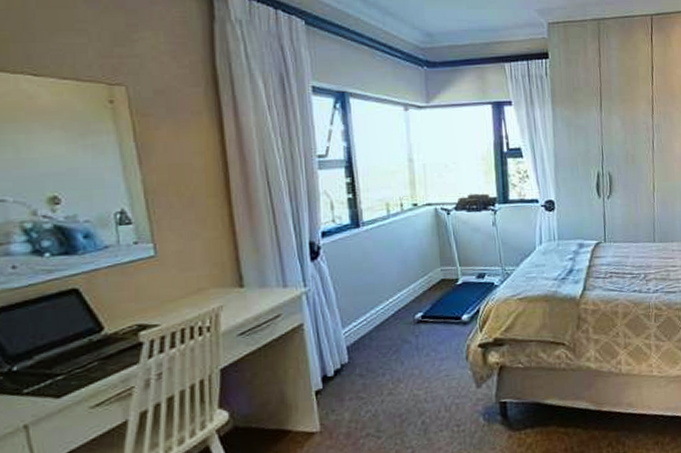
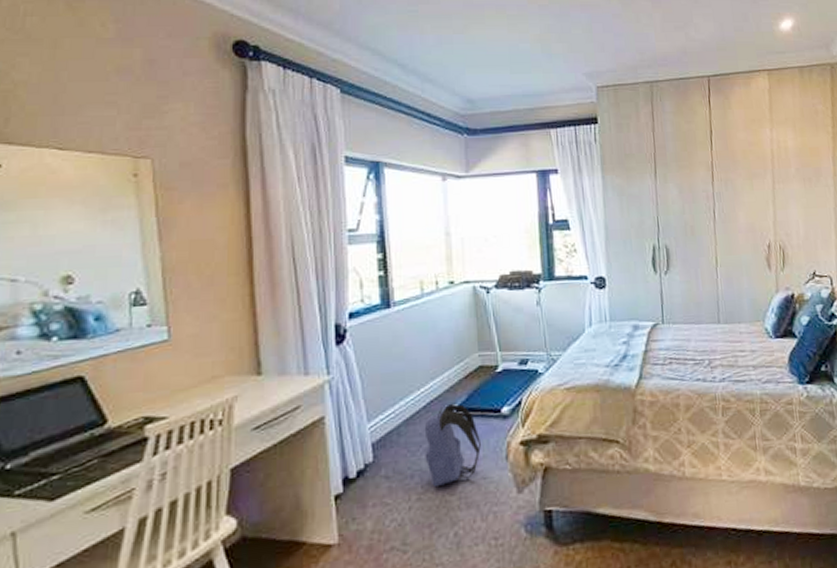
backpack: none [393,311,445,384] -> present [424,403,482,488]

